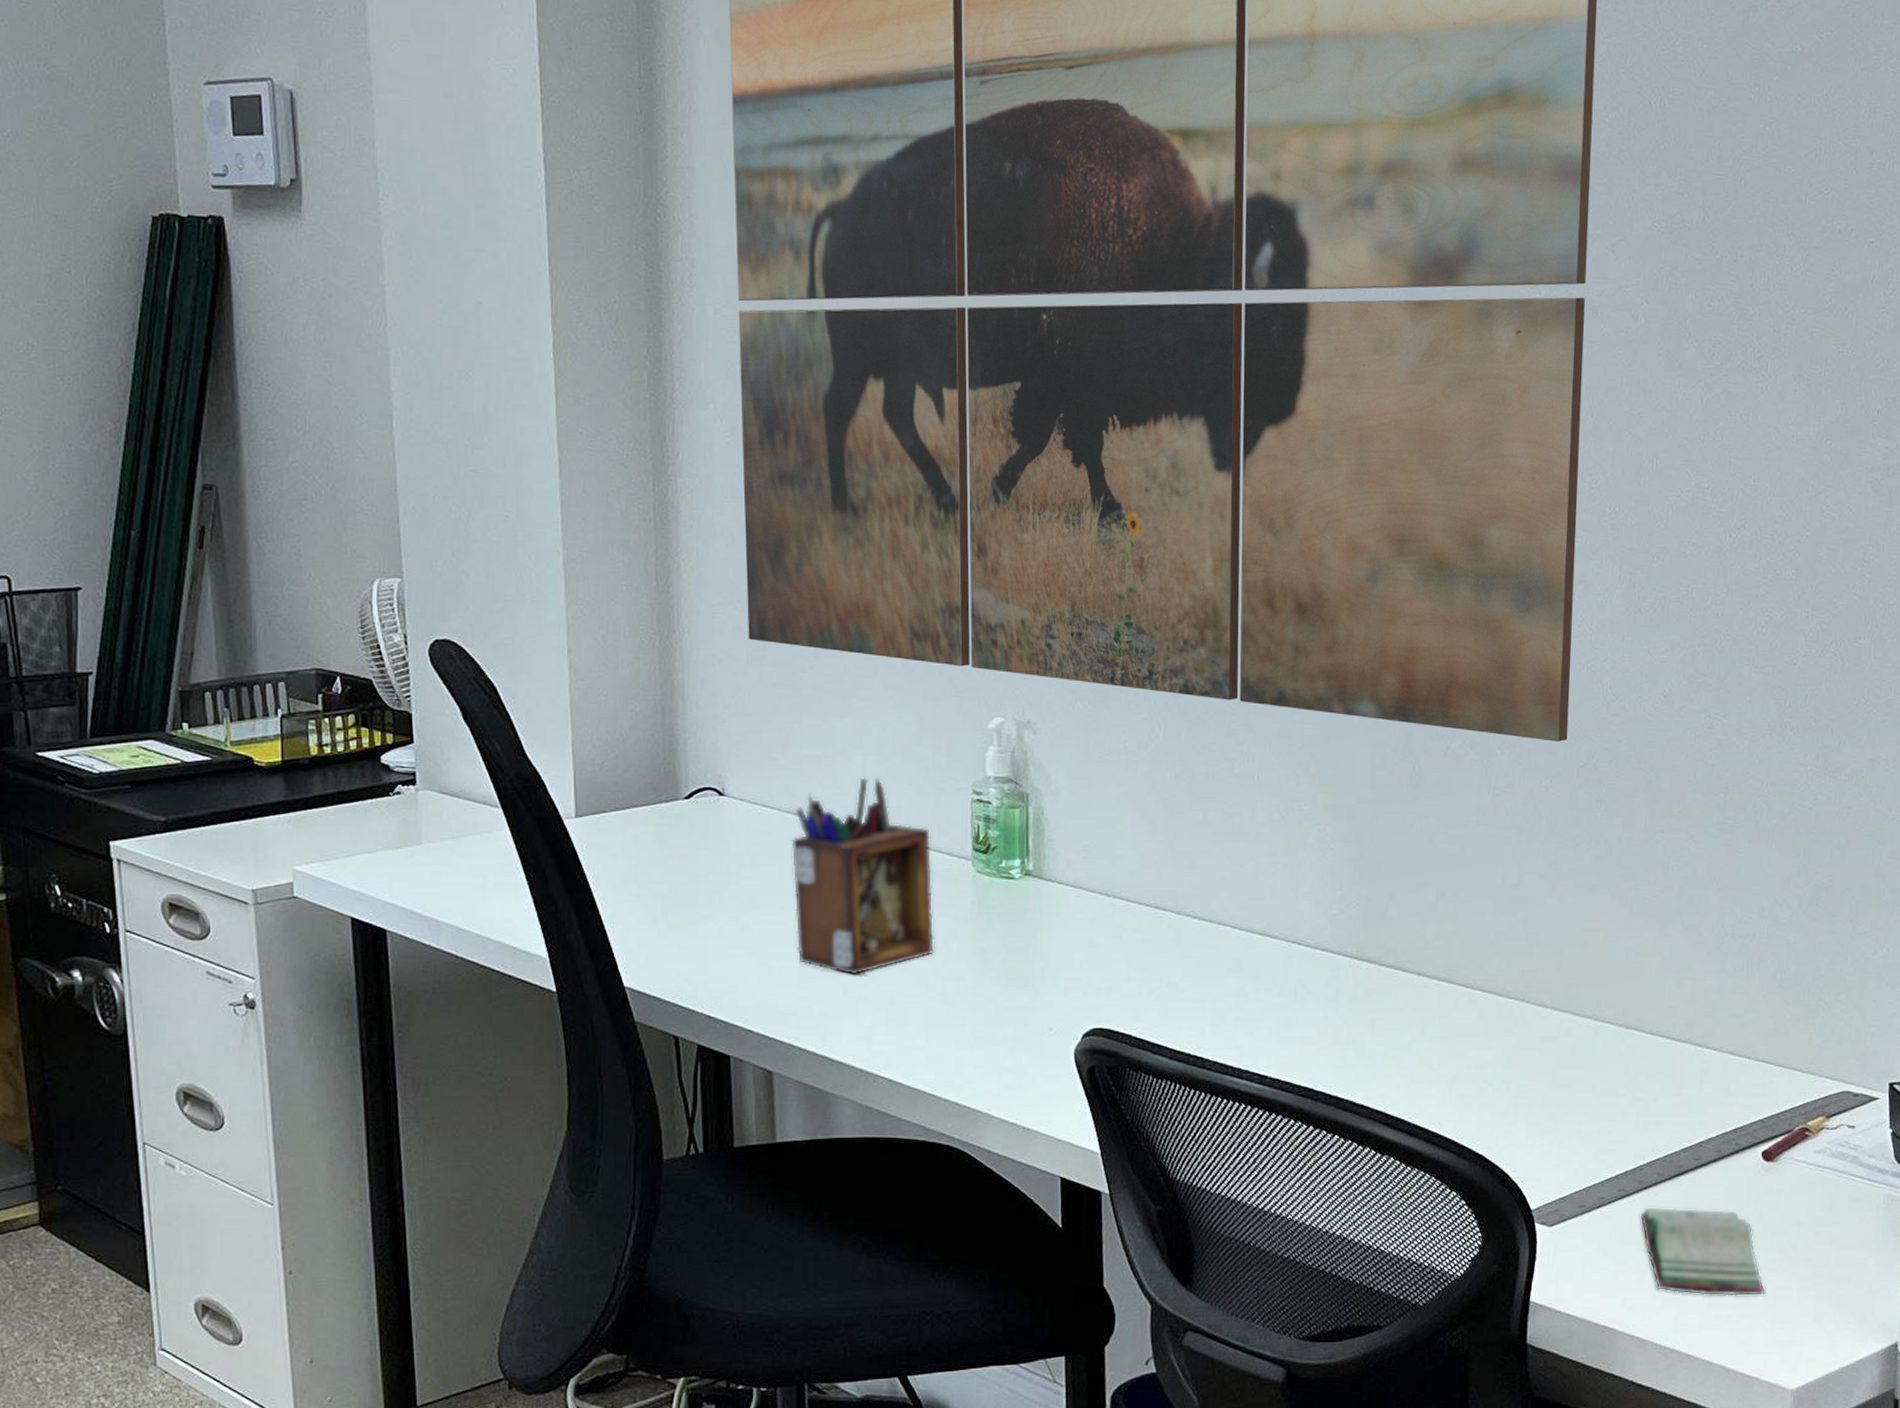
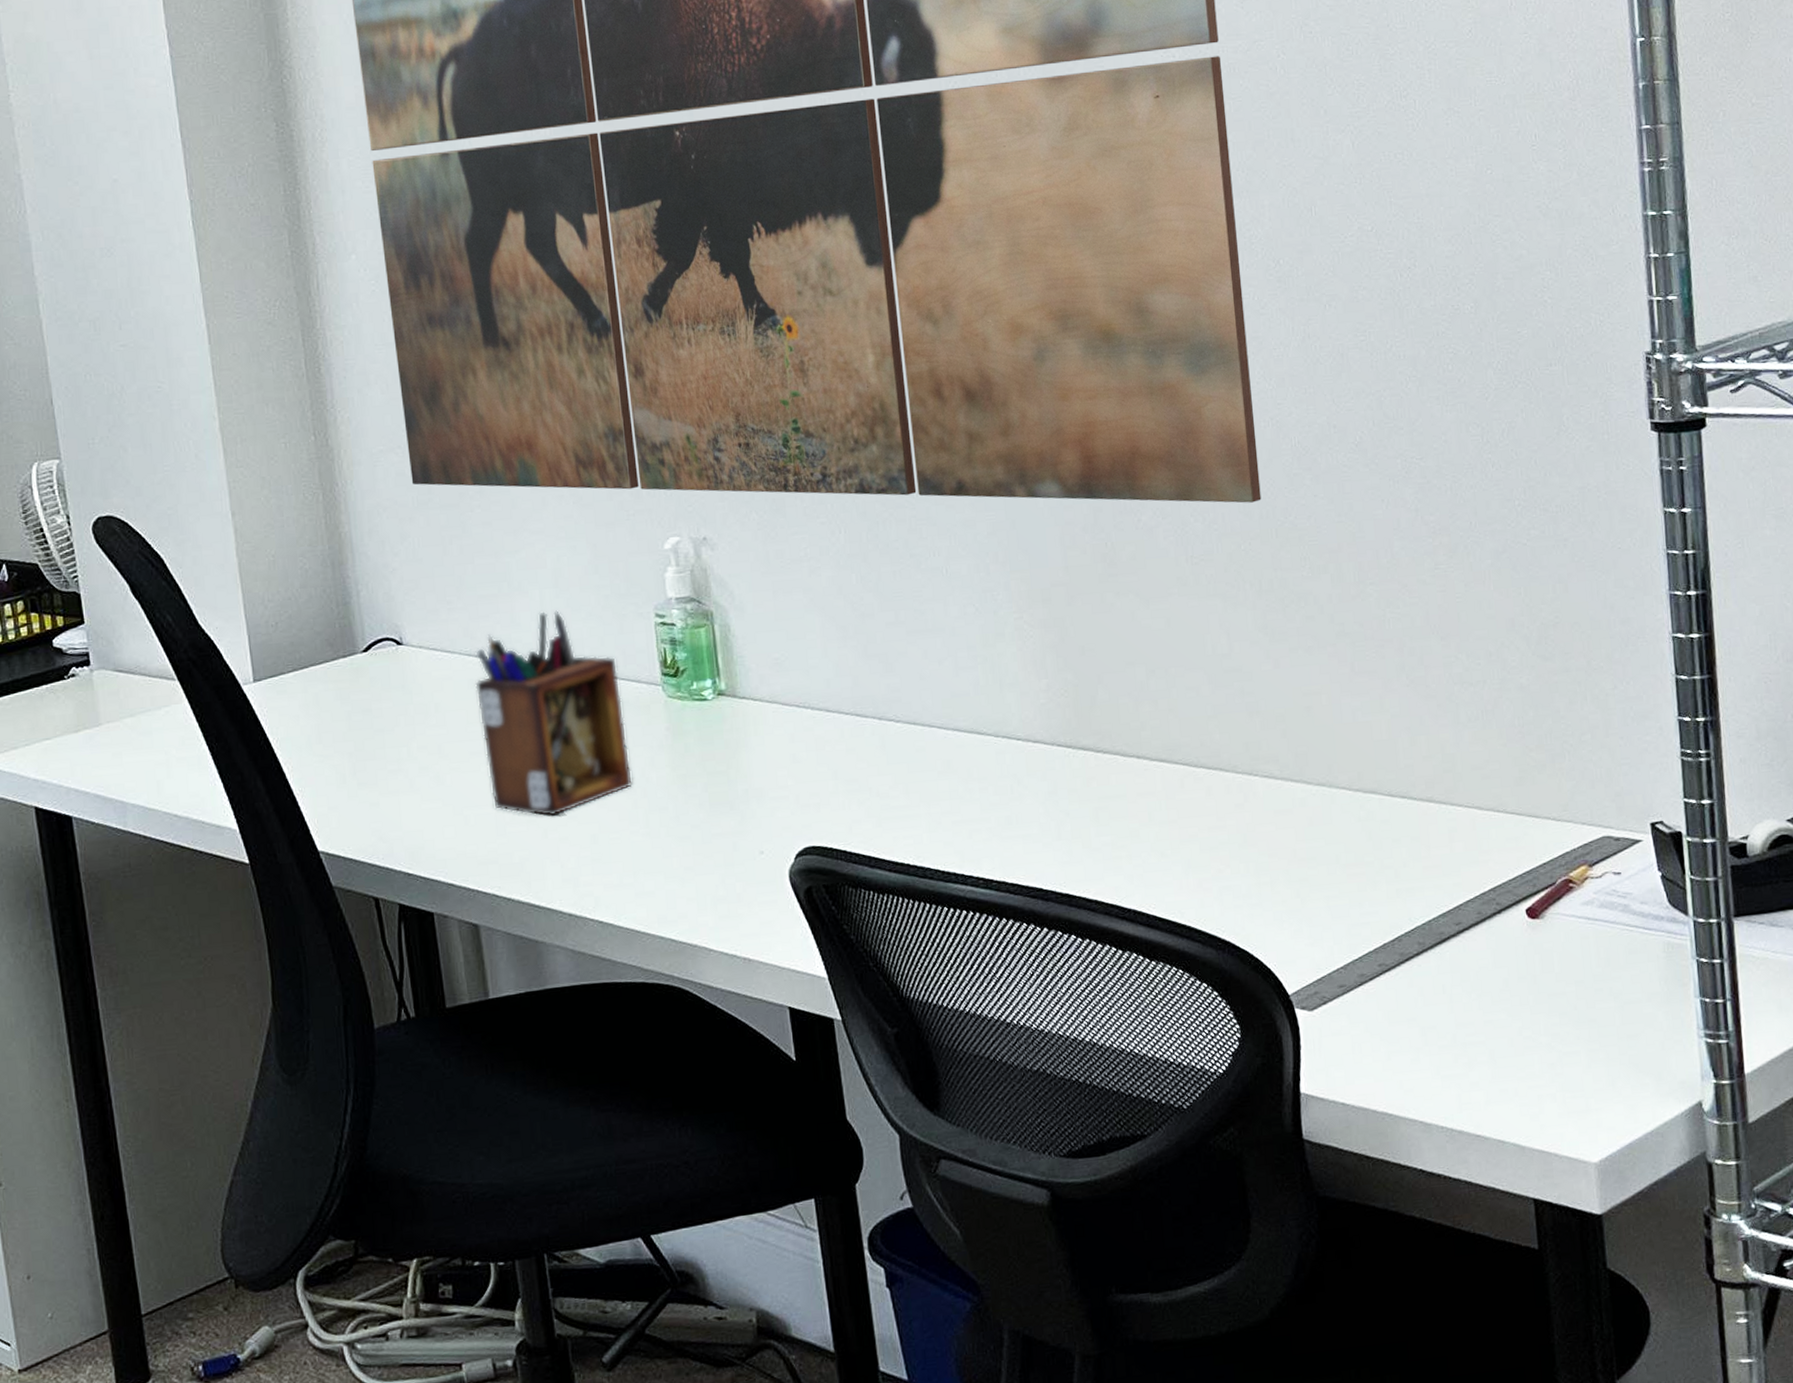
book: present [1640,1206,1766,1297] -> none [1405,974,1552,1070]

